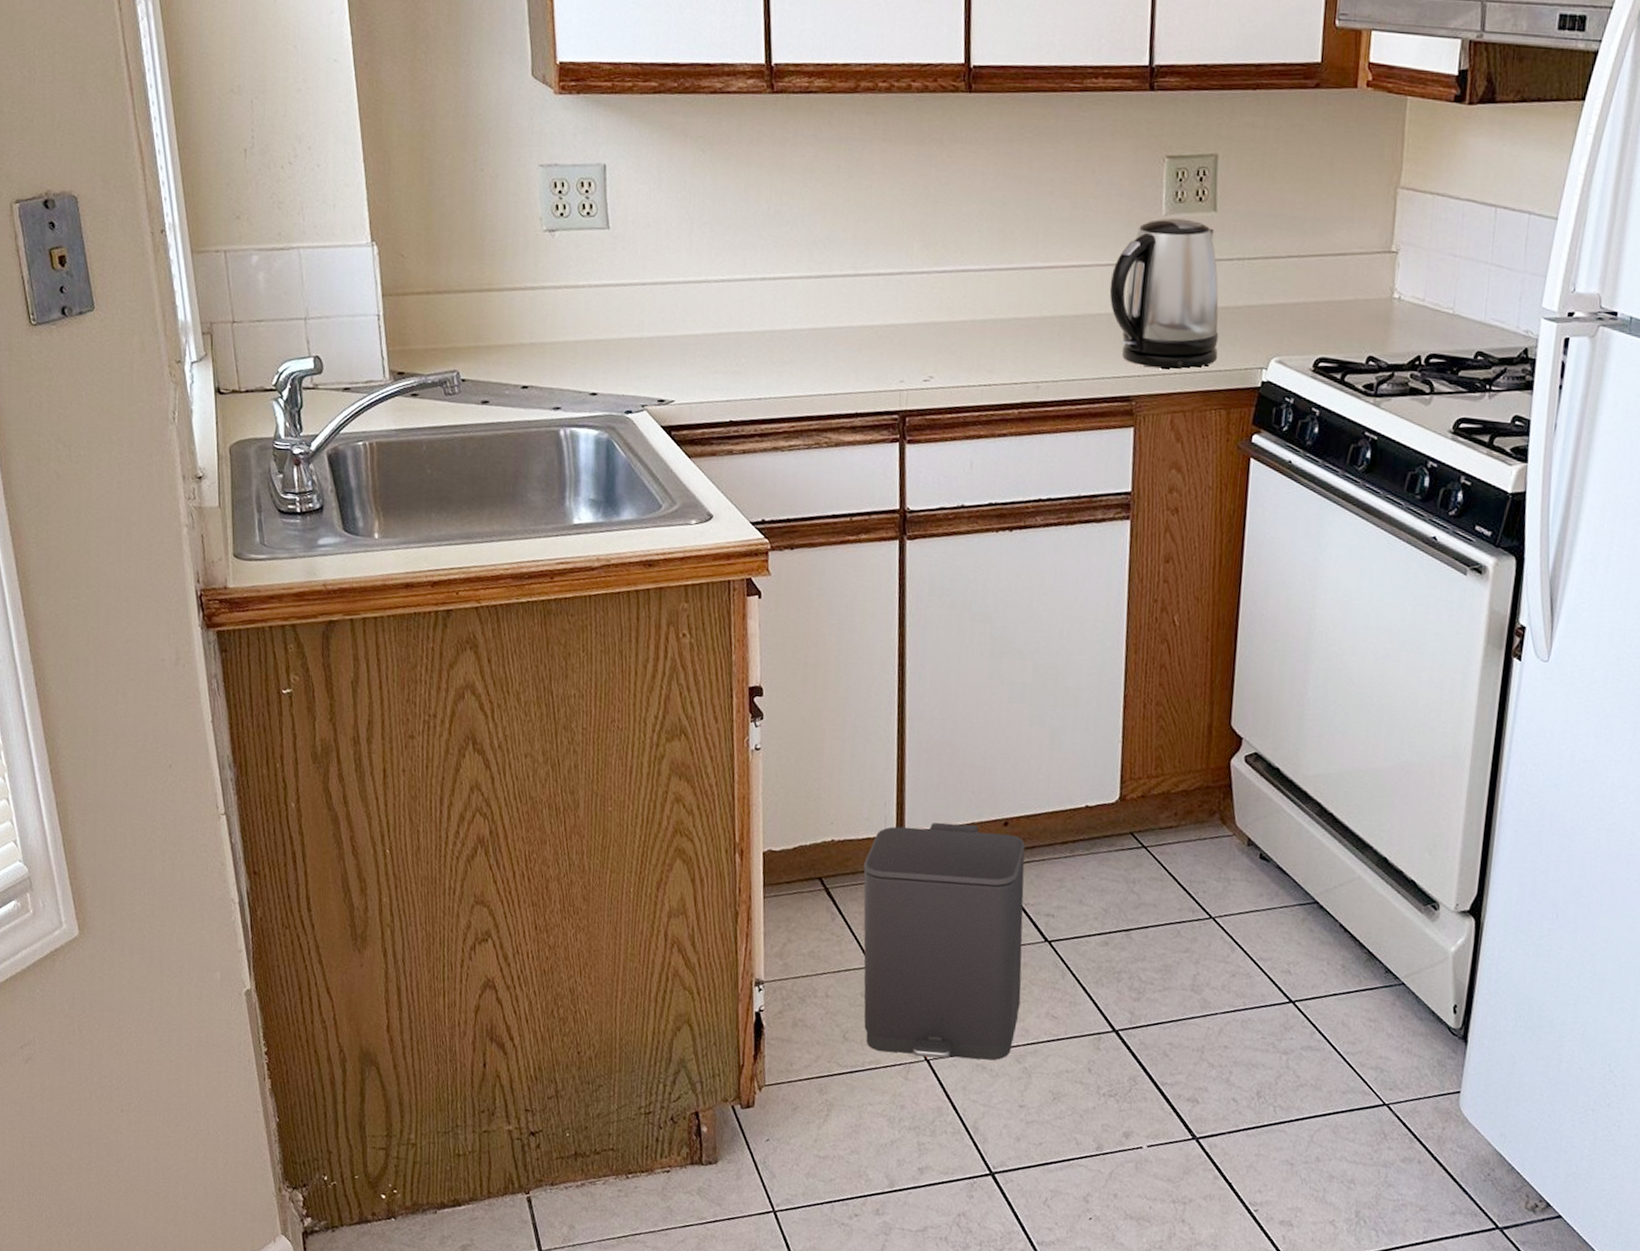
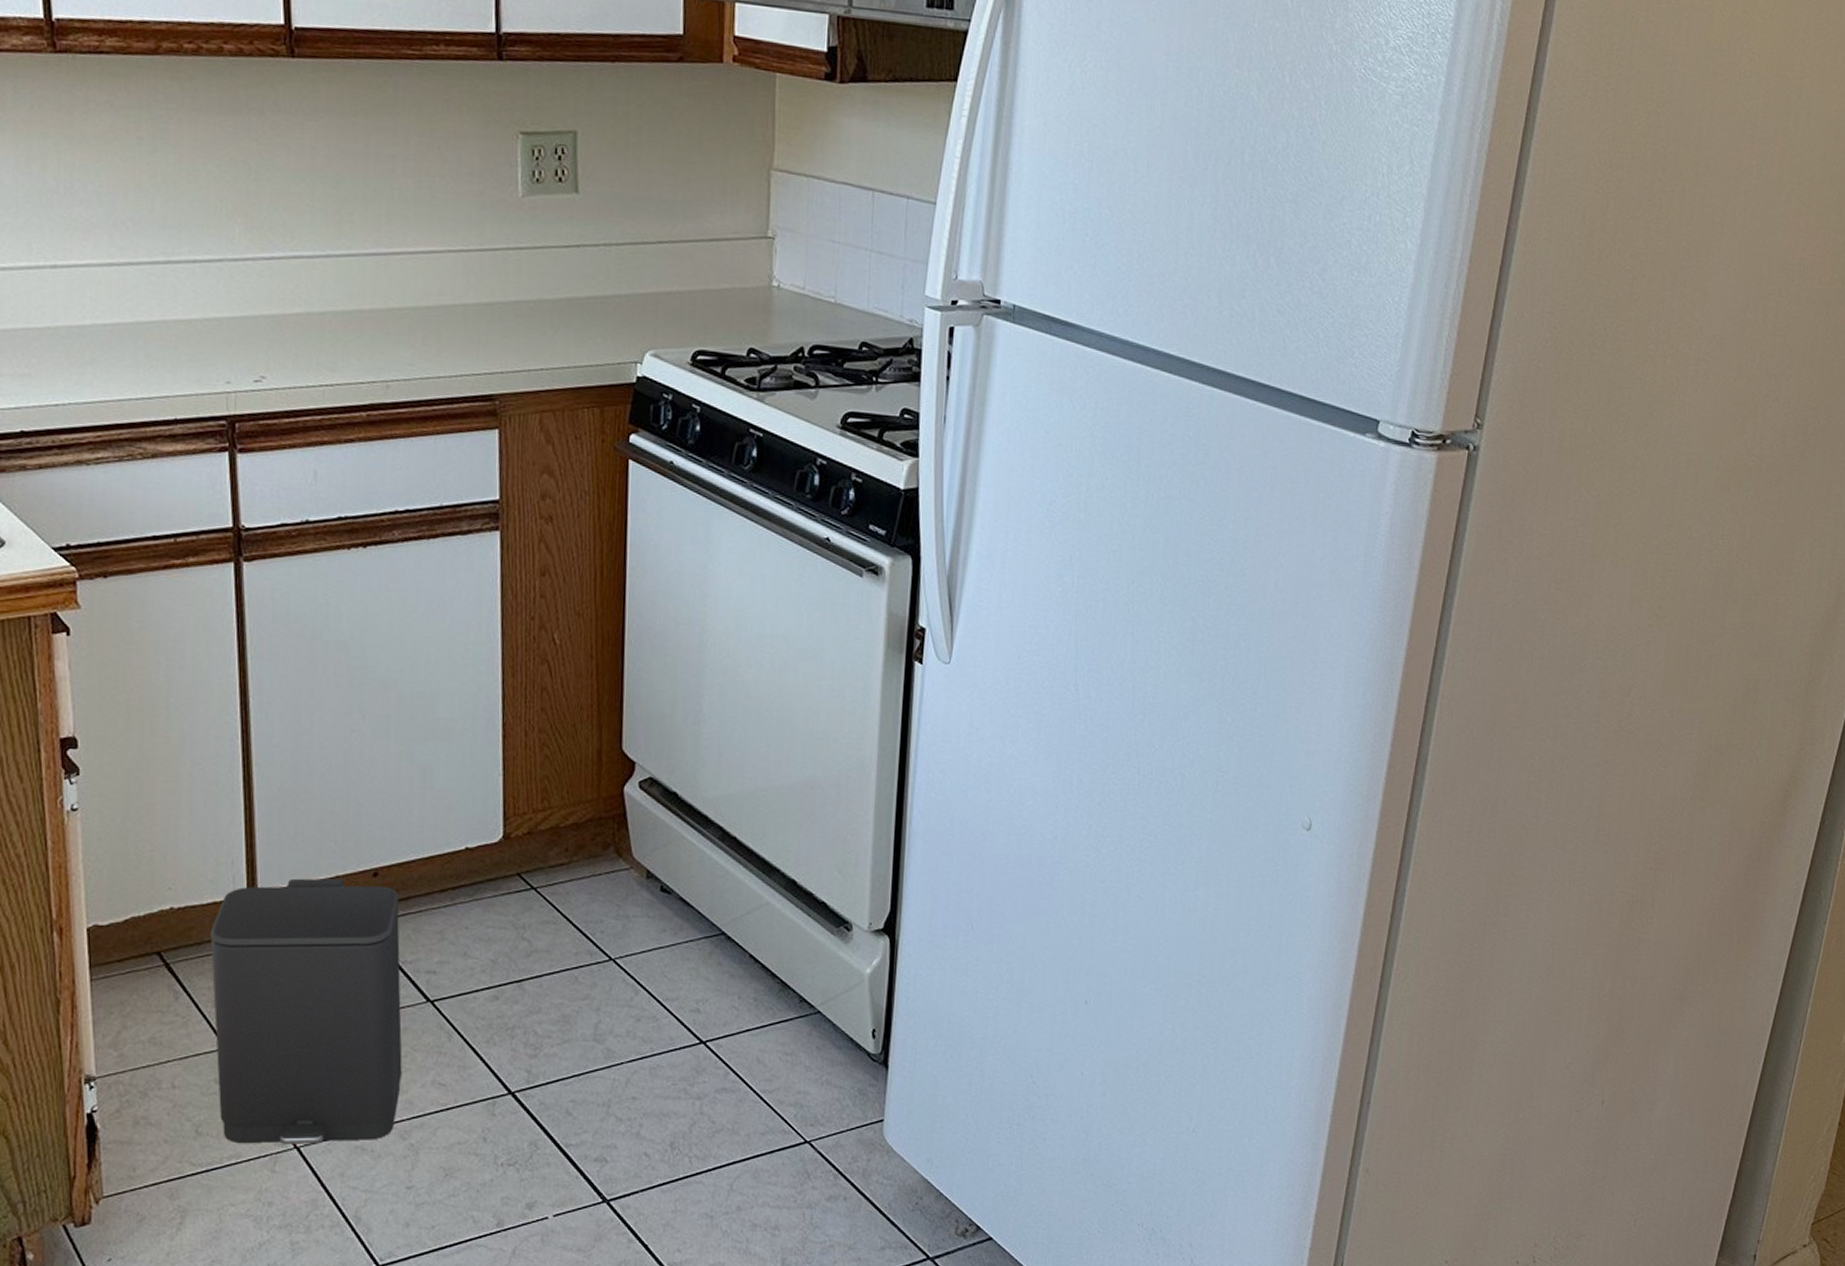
kettle: present [1109,218,1219,369] -> none [464,199,588,365]

